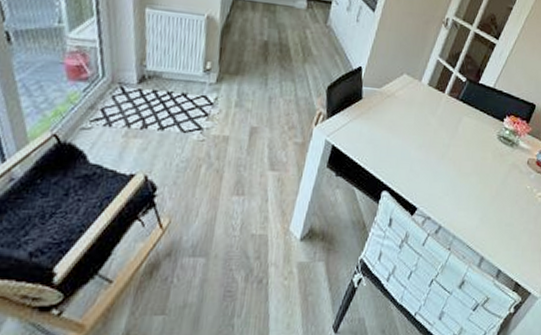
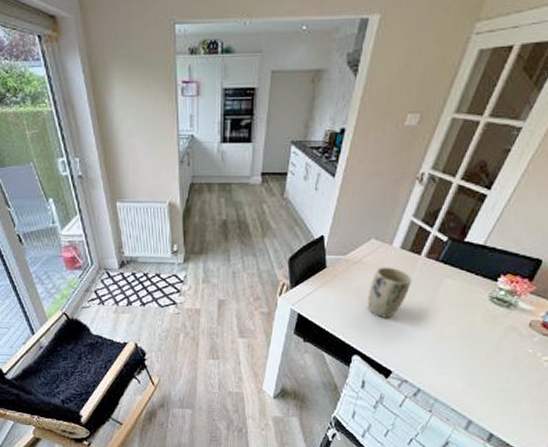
plant pot: none [398,101,437,153] -> present [367,267,413,318]

